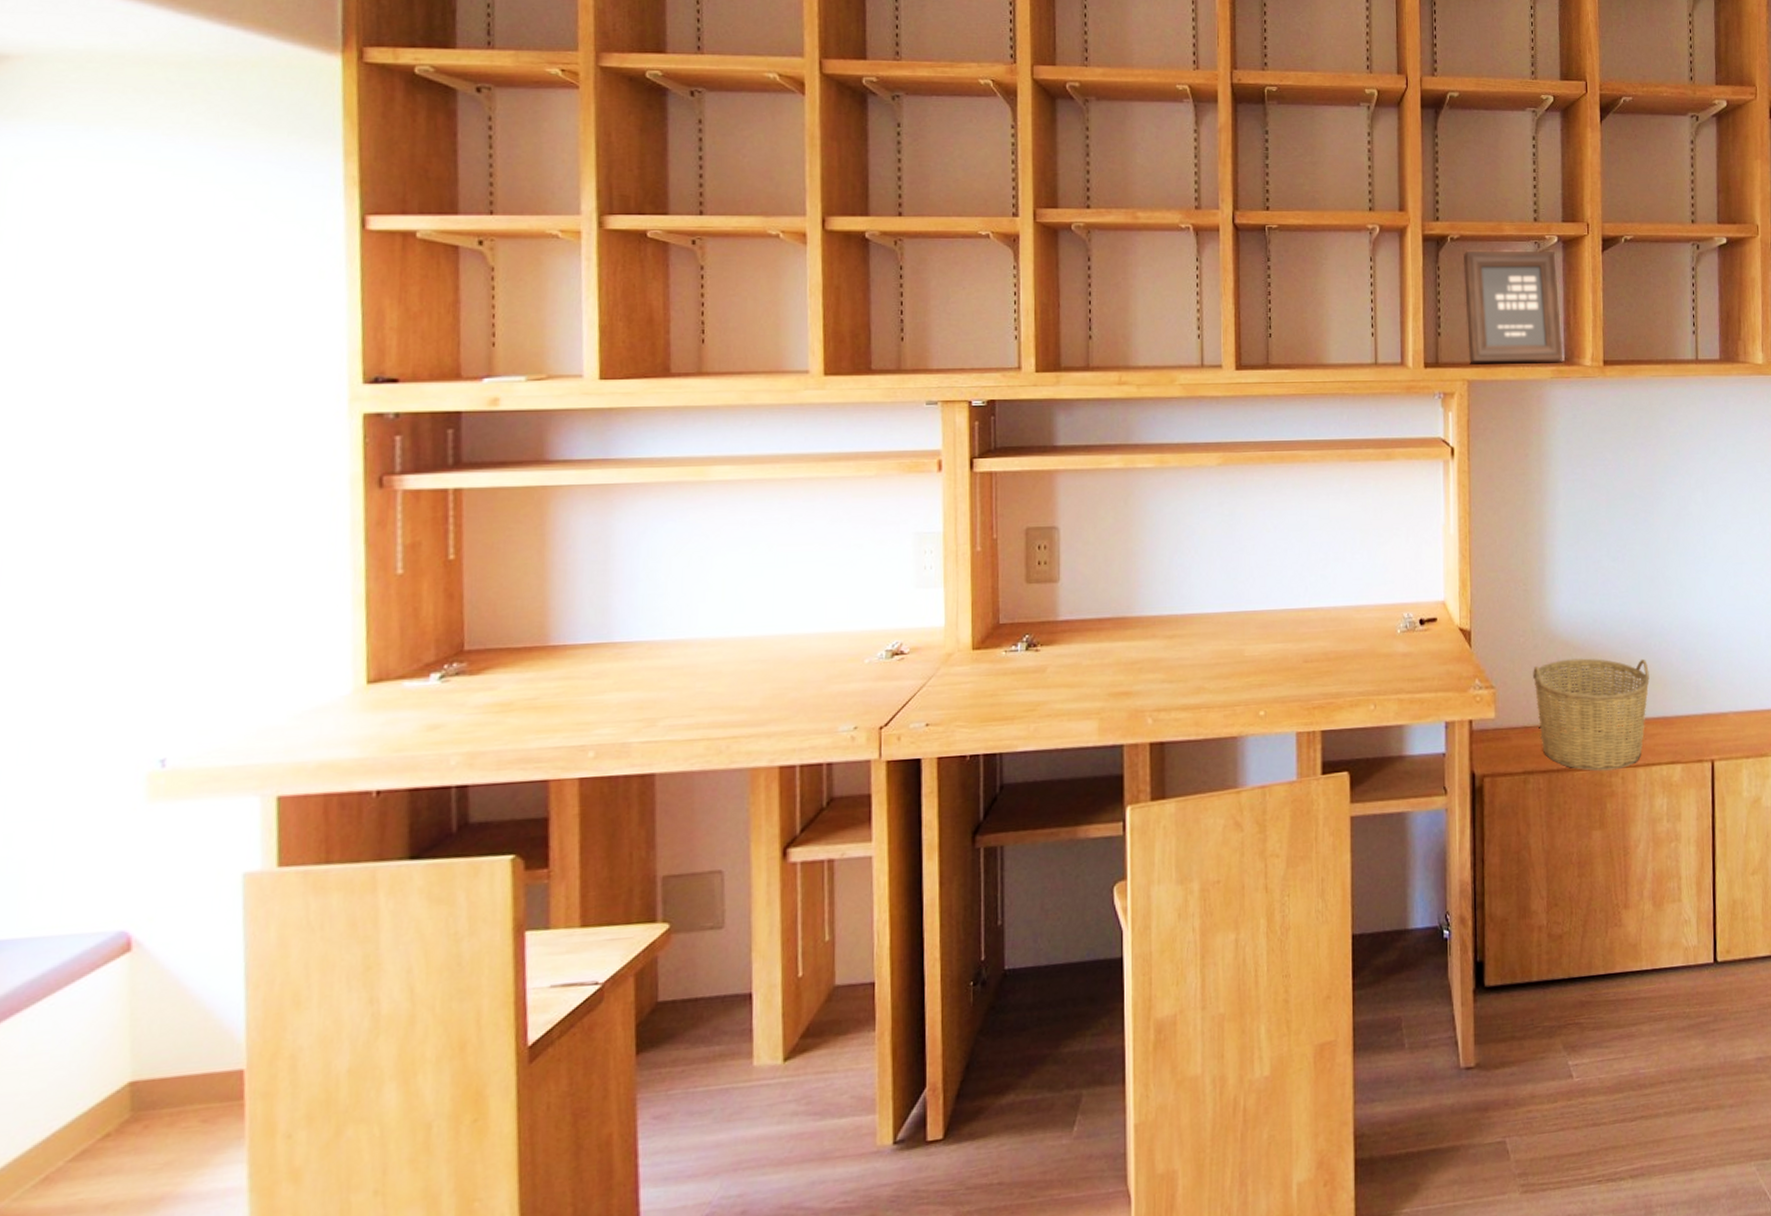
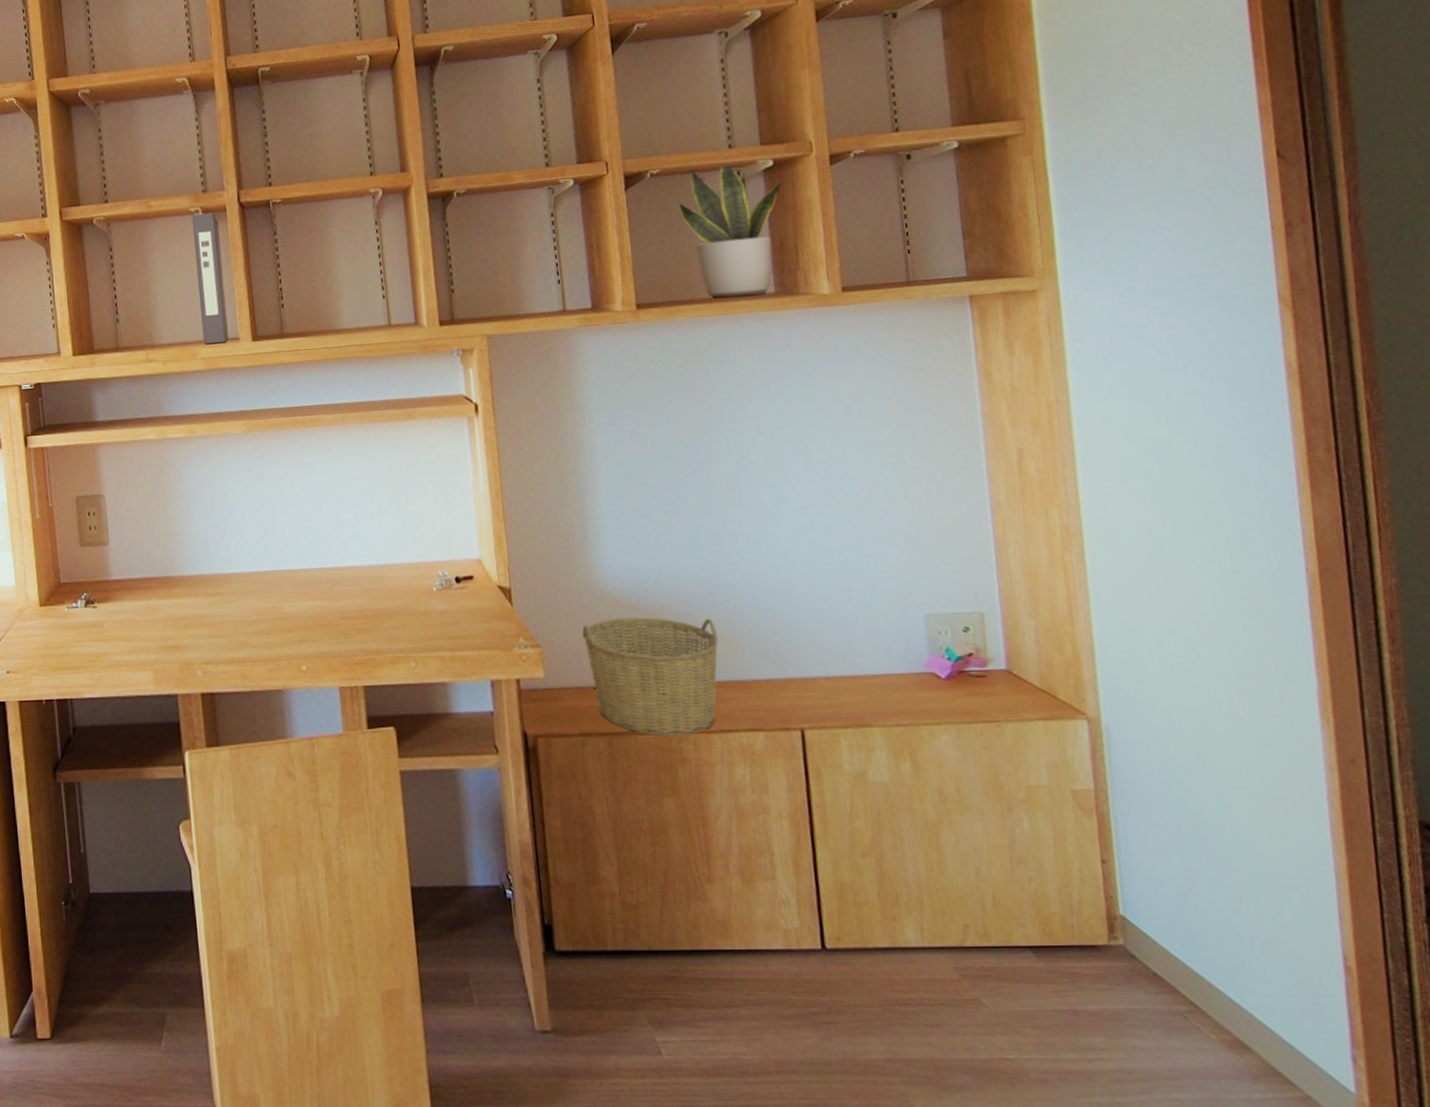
binder: none [1181,231,1211,370] -> present [192,213,229,345]
picture frame: present [1463,250,1564,363] -> none [472,195,590,318]
potted plant: none [1646,237,1732,361] -> present [678,164,782,298]

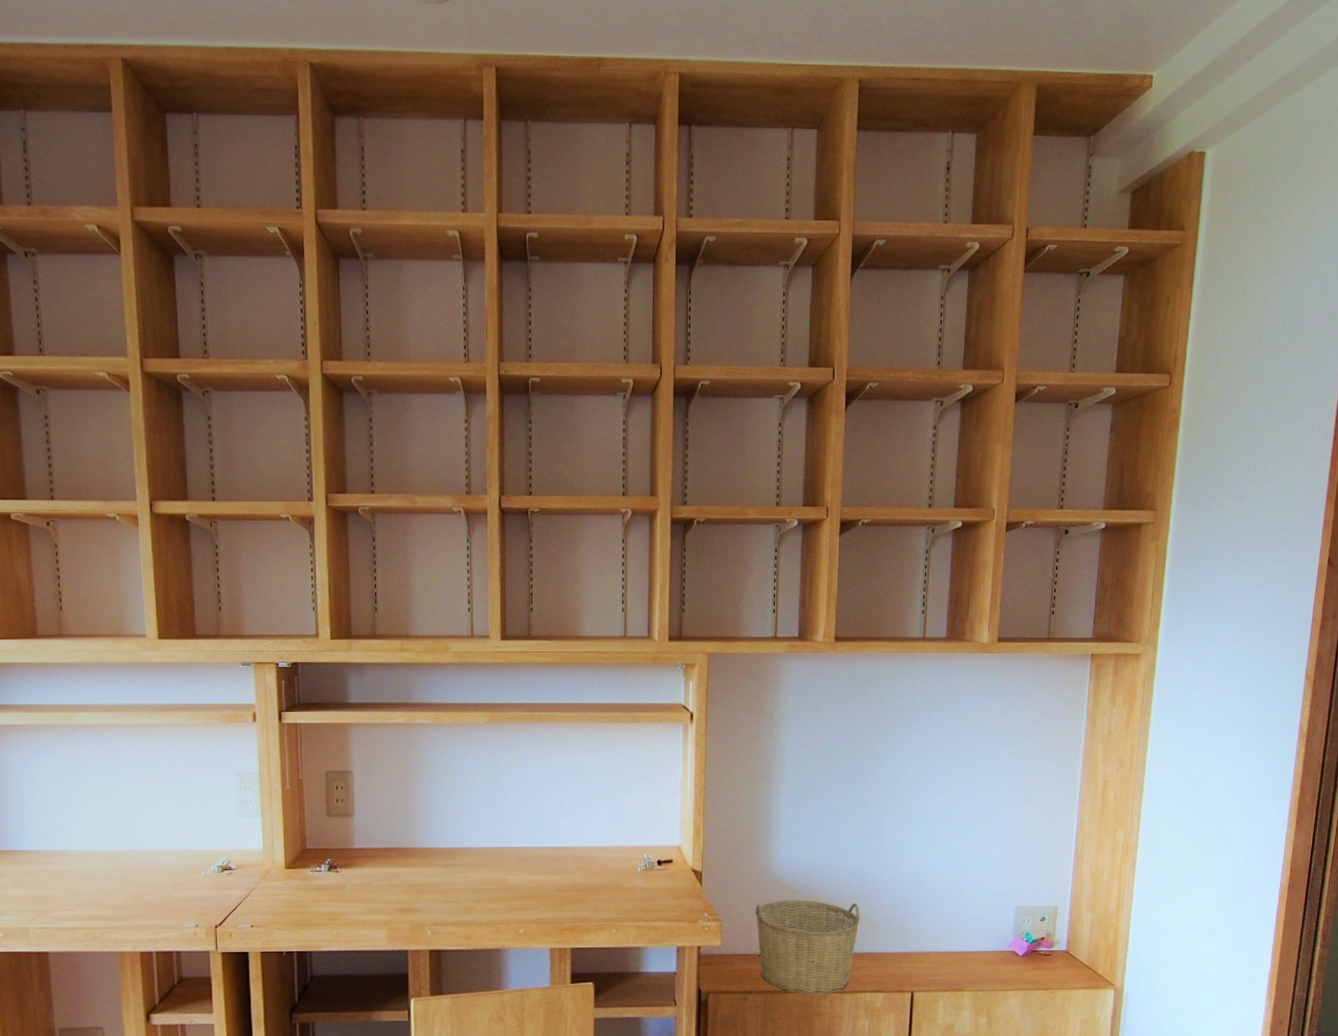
binder: present [192,213,229,345] -> none [454,515,480,640]
potted plant: present [678,164,782,298] -> none [881,521,965,639]

